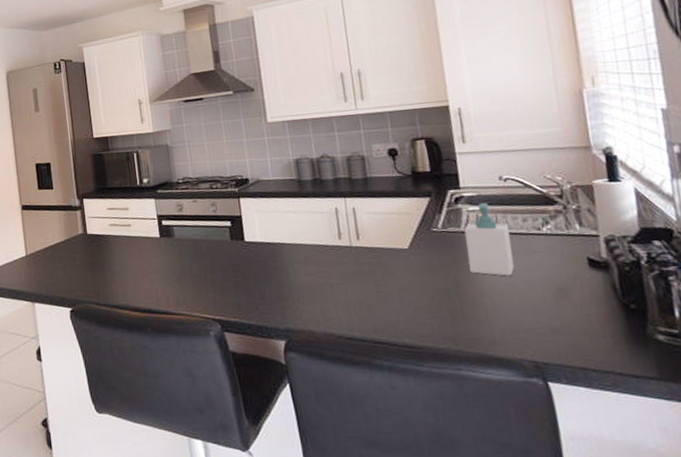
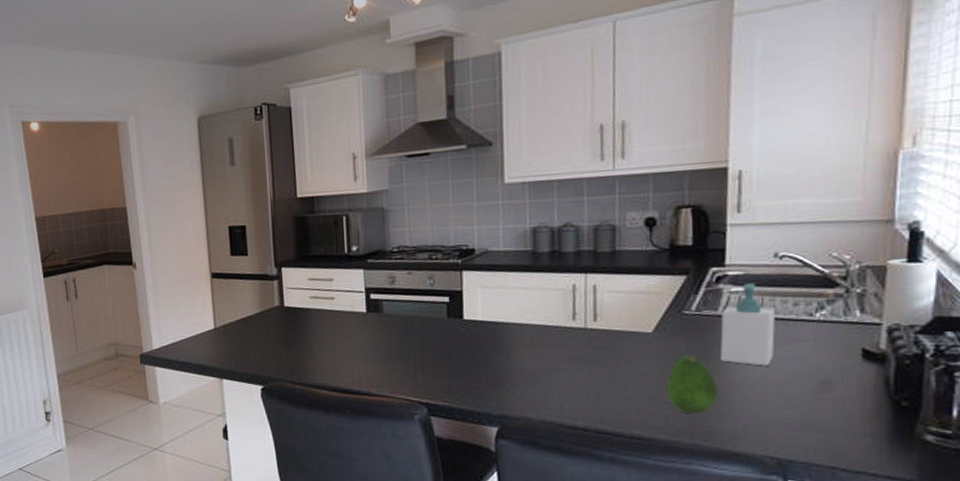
fruit: none [426,268,473,322] -> present [666,355,717,414]

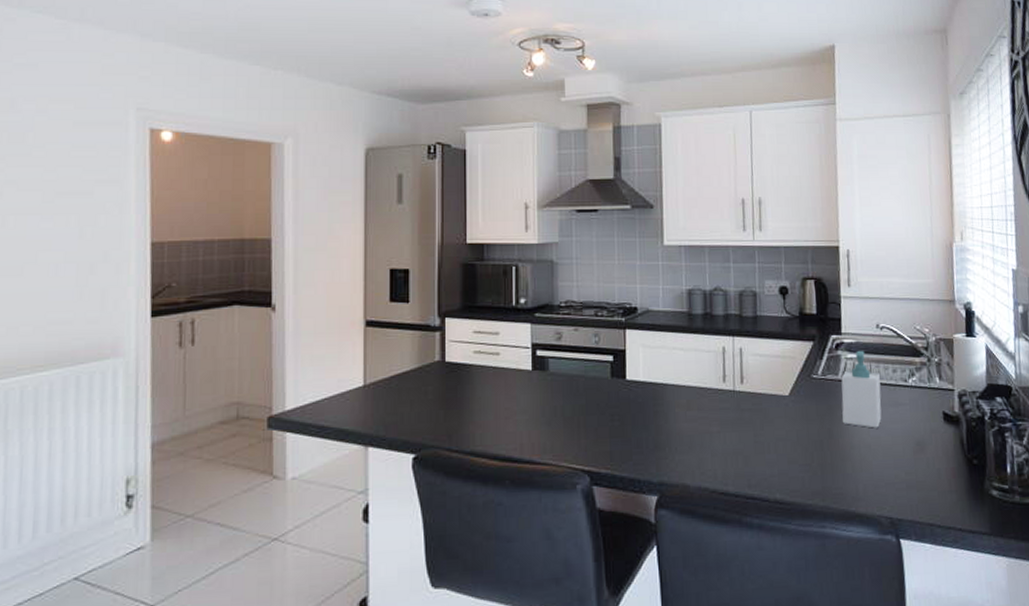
fruit: present [666,355,717,414] -> none [801,418,842,476]

